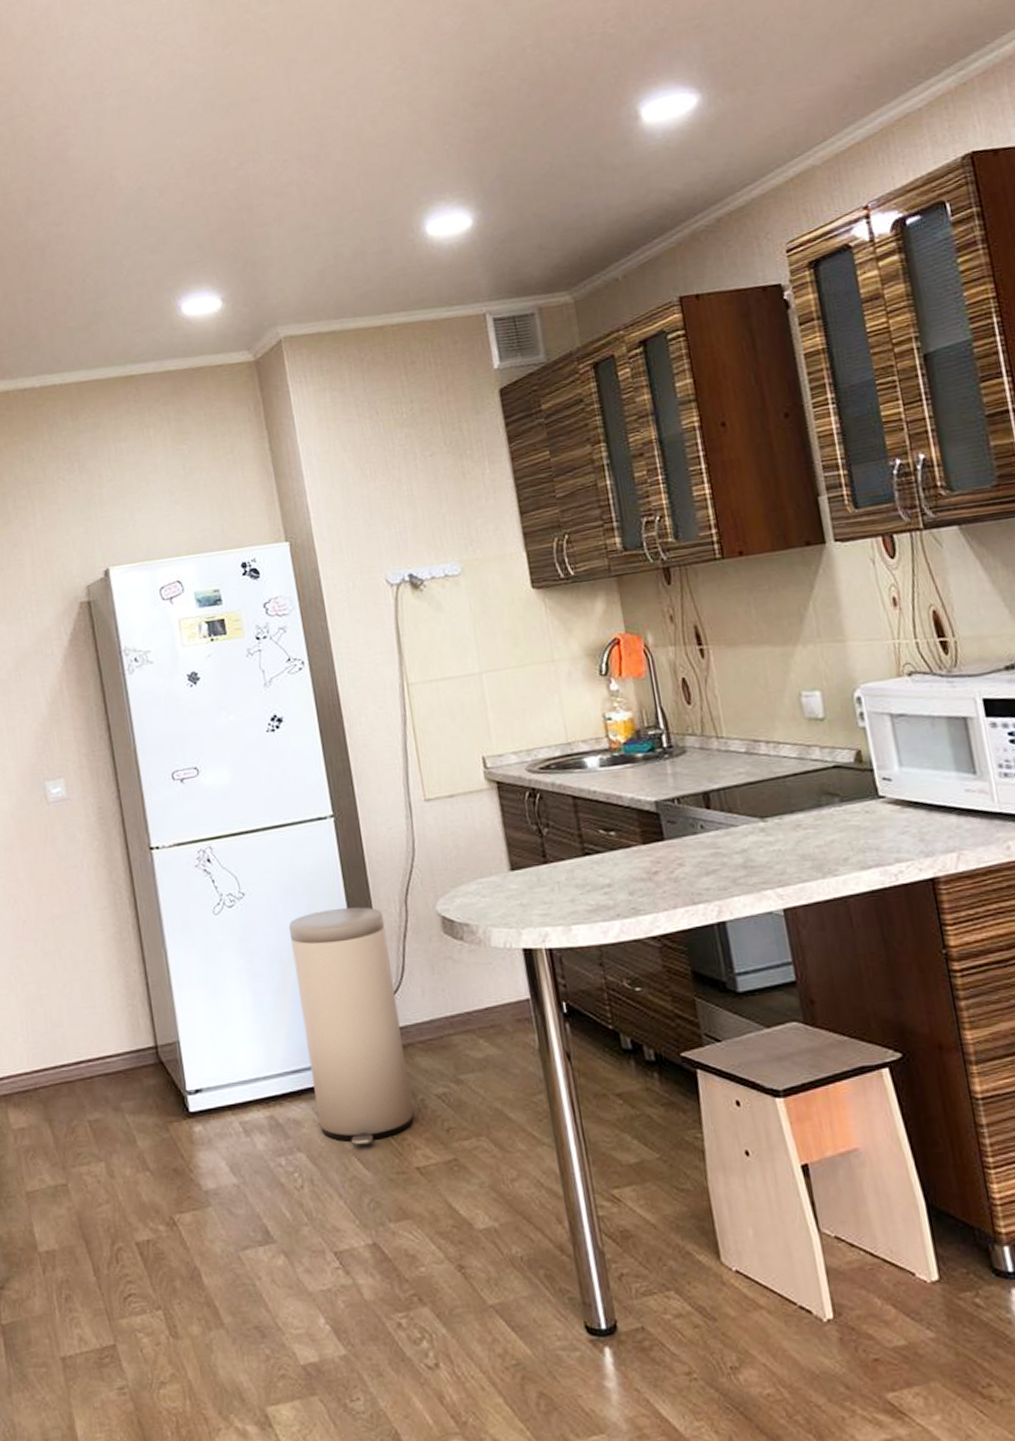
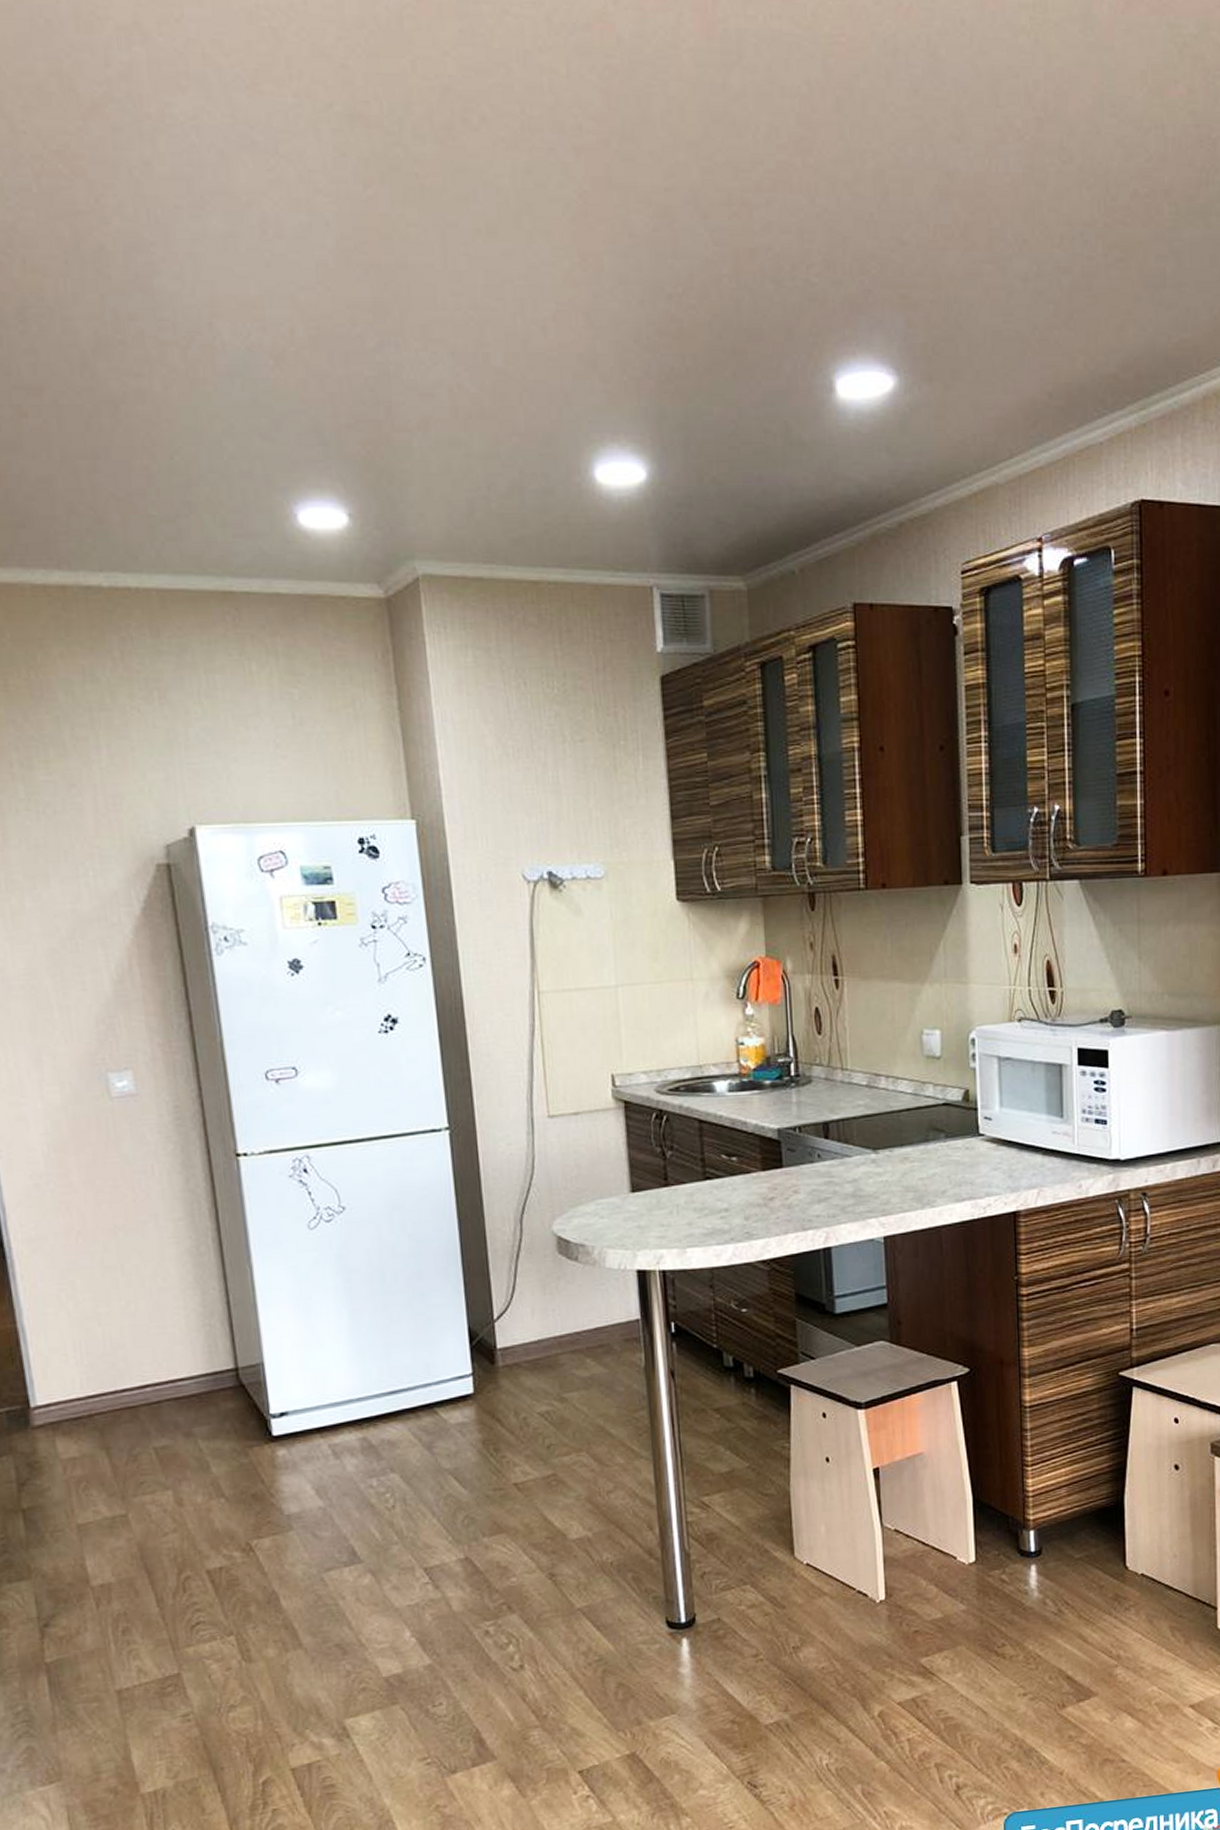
pedal bin: present [288,907,415,1145] -> none [392,1225,516,1464]

